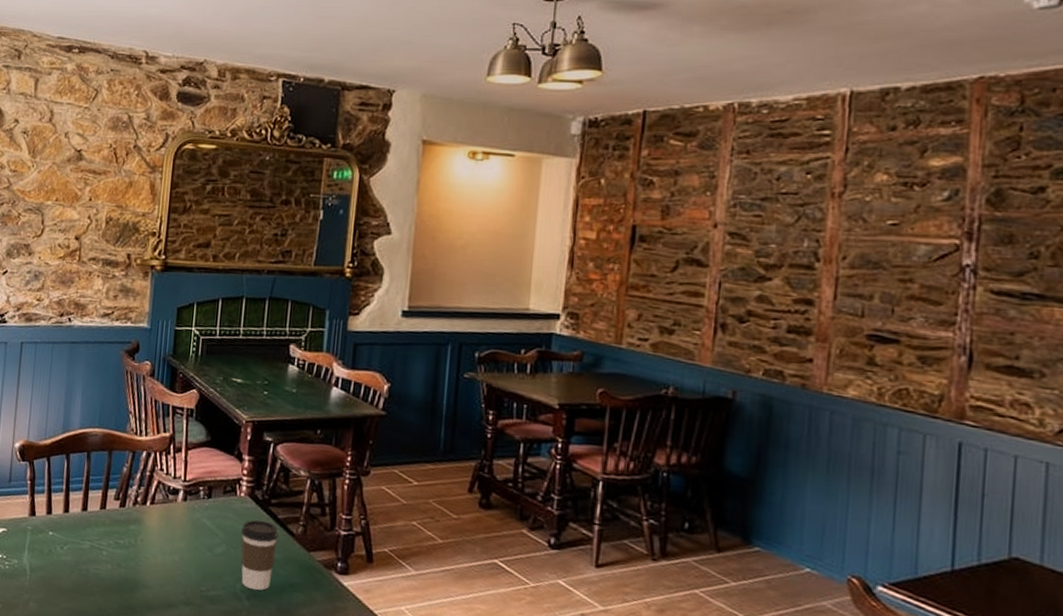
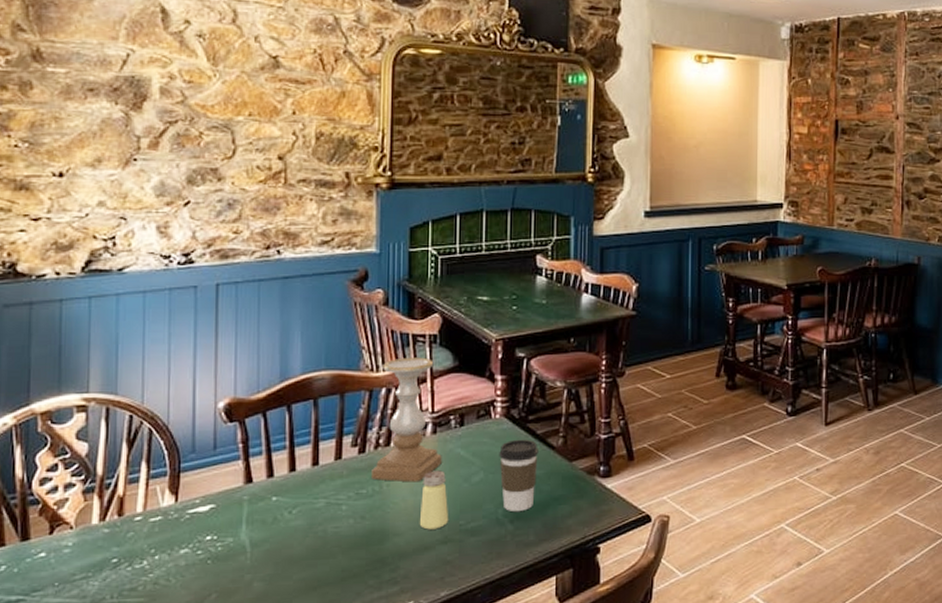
candle holder: none [129,426,190,543] -> present [371,357,442,482]
saltshaker: none [165,534,192,590] -> present [419,470,449,530]

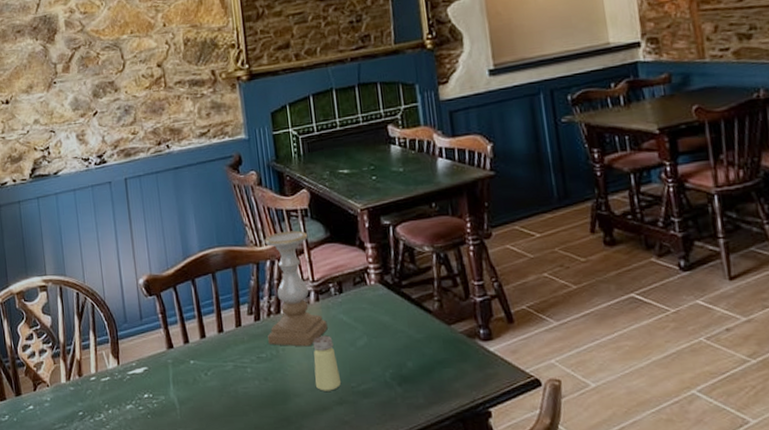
coffee cup: present [499,439,538,511] -> none [378,304,419,374]

